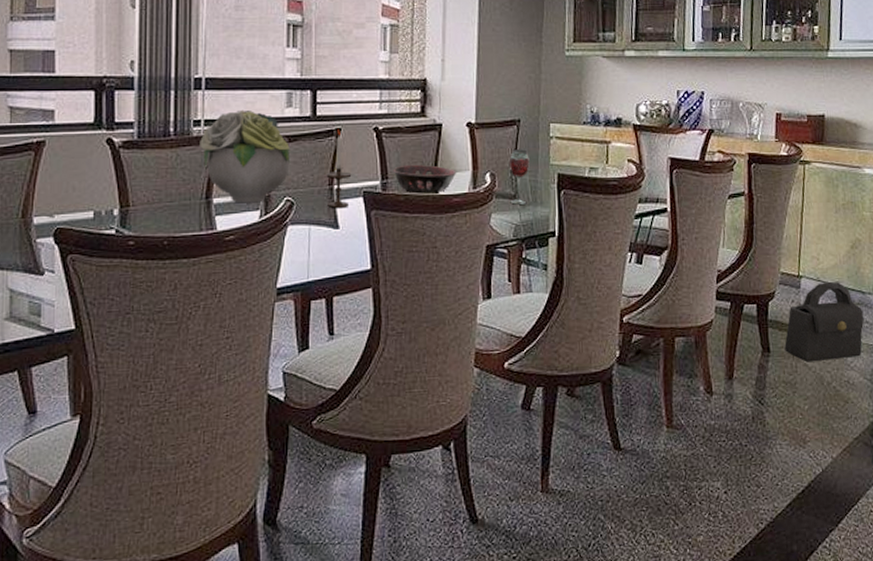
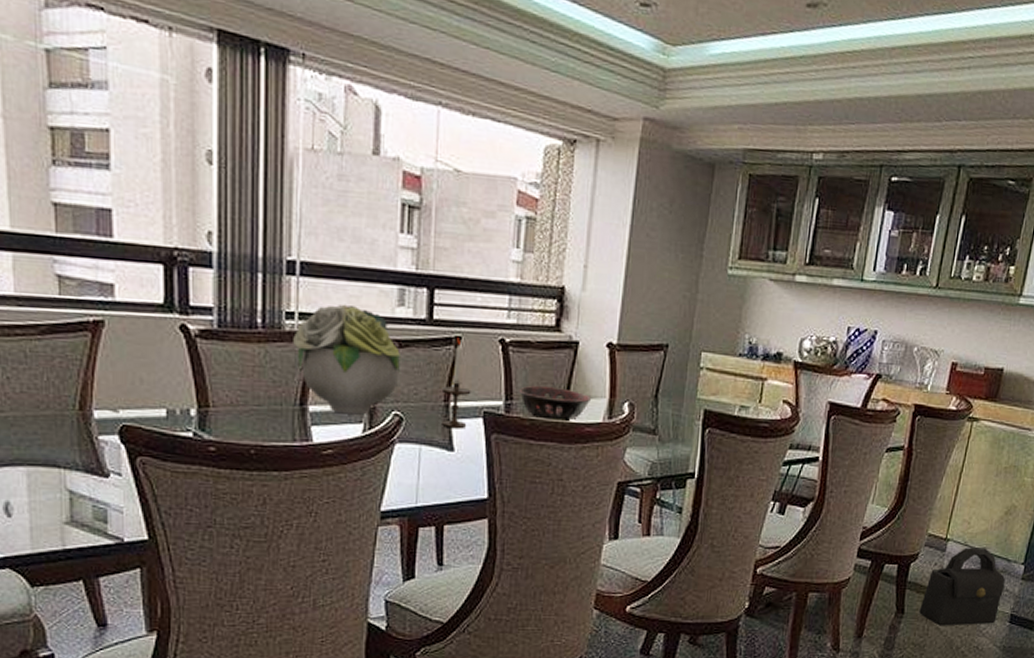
wineglass: present [508,149,530,205] -> none [648,378,675,441]

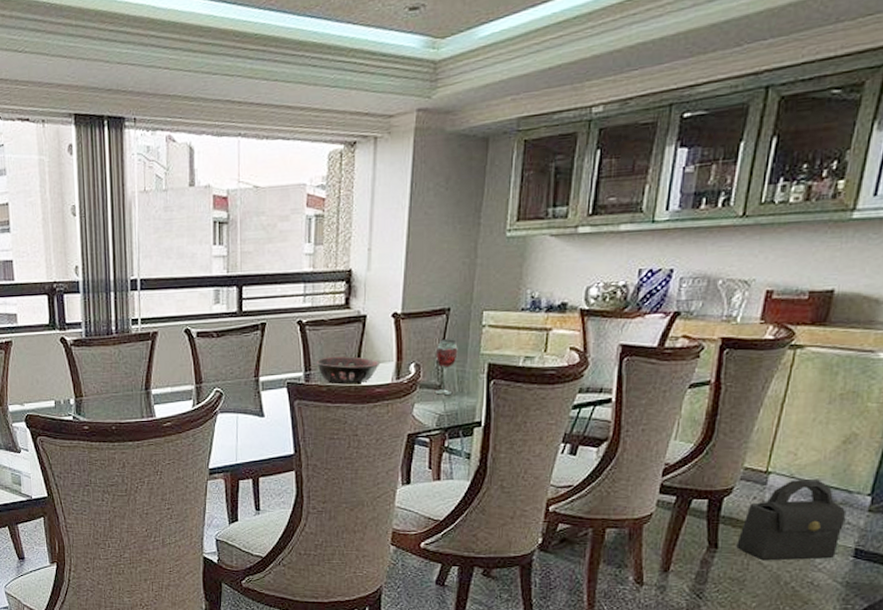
flower arrangement: present [293,304,400,415] -> none [138,307,218,394]
candlestick: present [441,336,471,429] -> none [252,322,276,399]
wineglass: none [648,378,675,441] -> present [434,339,458,395]

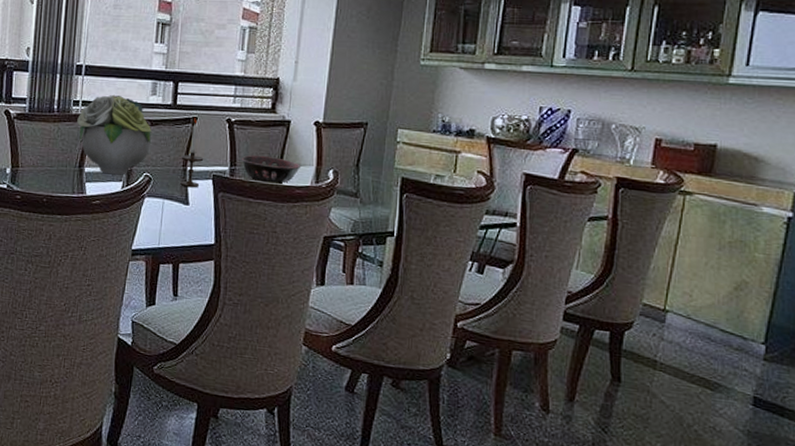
flower arrangement: none [138,307,218,394] -> present [77,94,151,175]
candlestick: none [252,322,276,399] -> present [180,117,204,188]
wineglass: present [434,339,458,395] -> none [351,150,374,203]
handbag: present [736,479,846,561] -> none [639,320,743,405]

